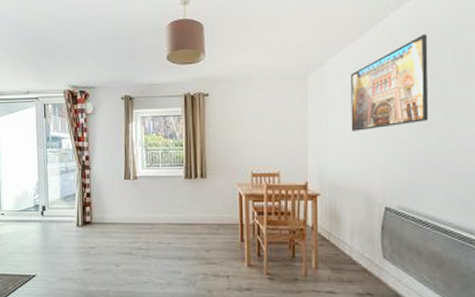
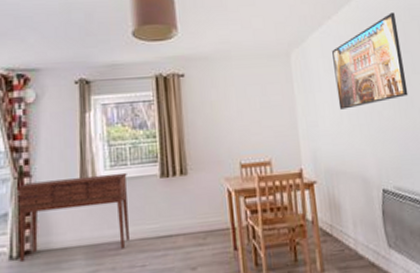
console table: none [80,172,159,229] -> present [16,172,129,261]

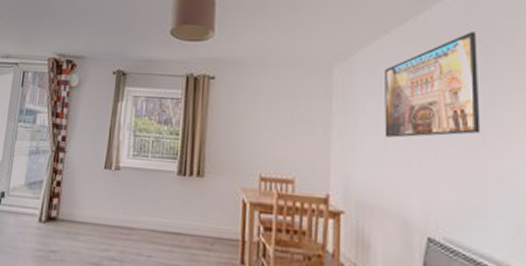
console table: present [16,172,129,261] -> none [46,157,147,236]

